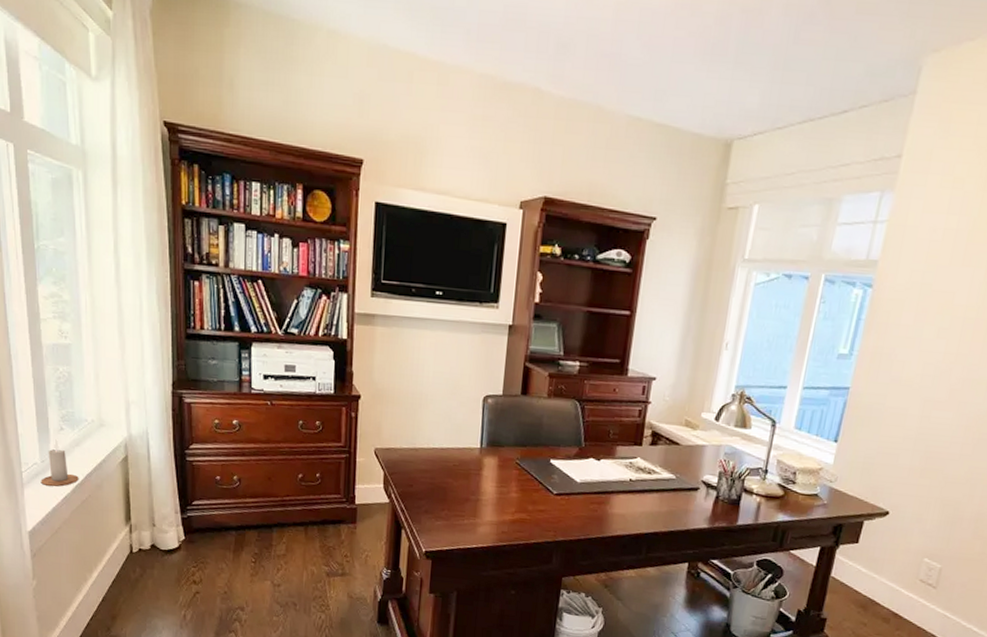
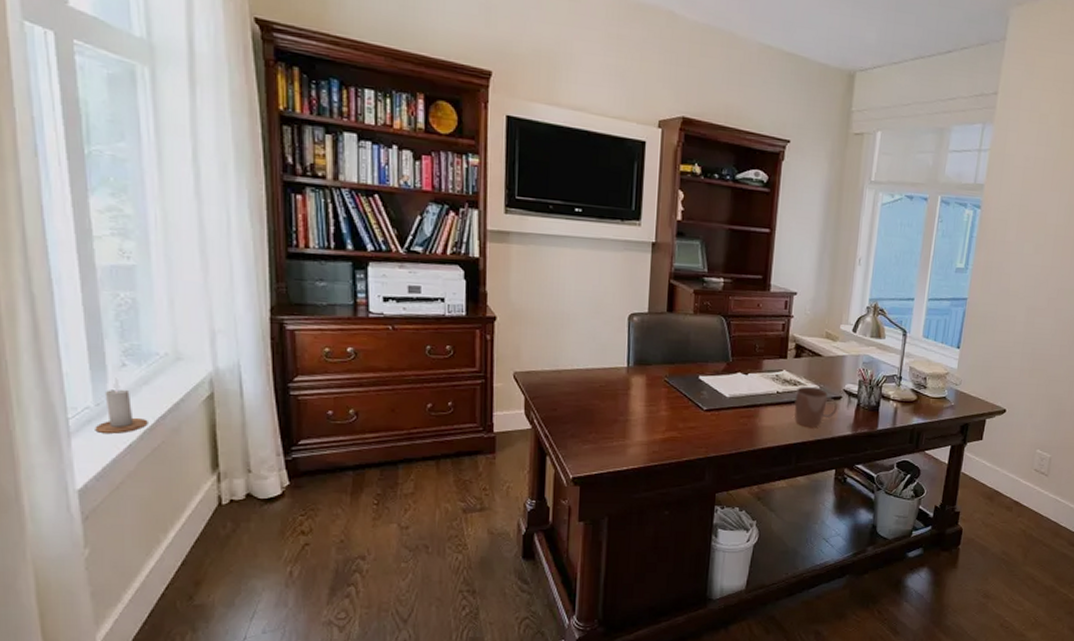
mug: none [647,475,694,518] -> present [794,387,837,427]

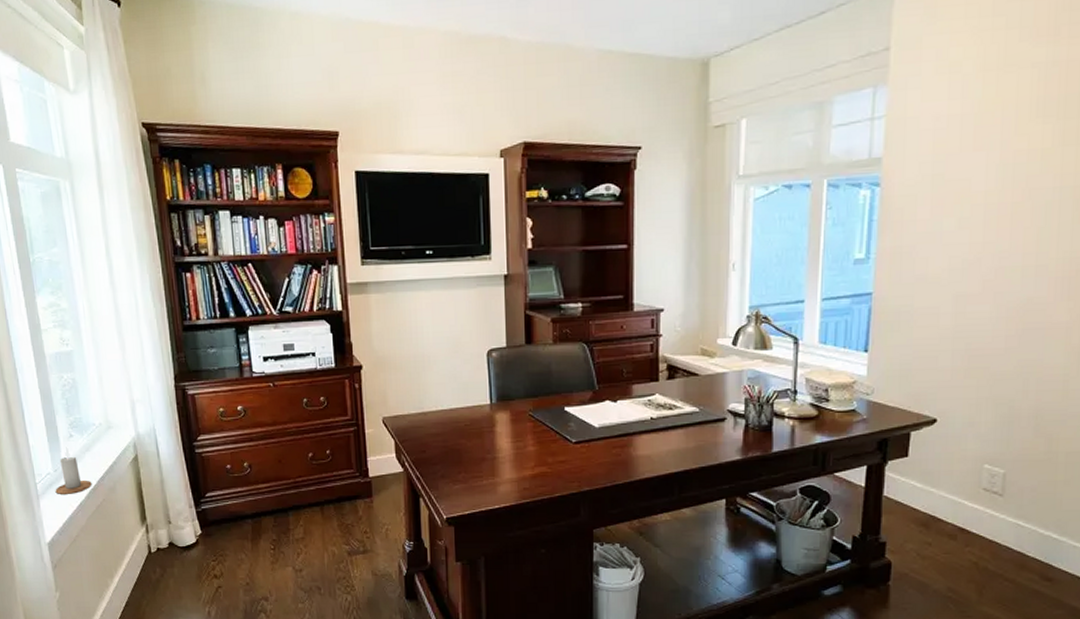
mug: present [794,387,837,427] -> none [671,410,721,454]

